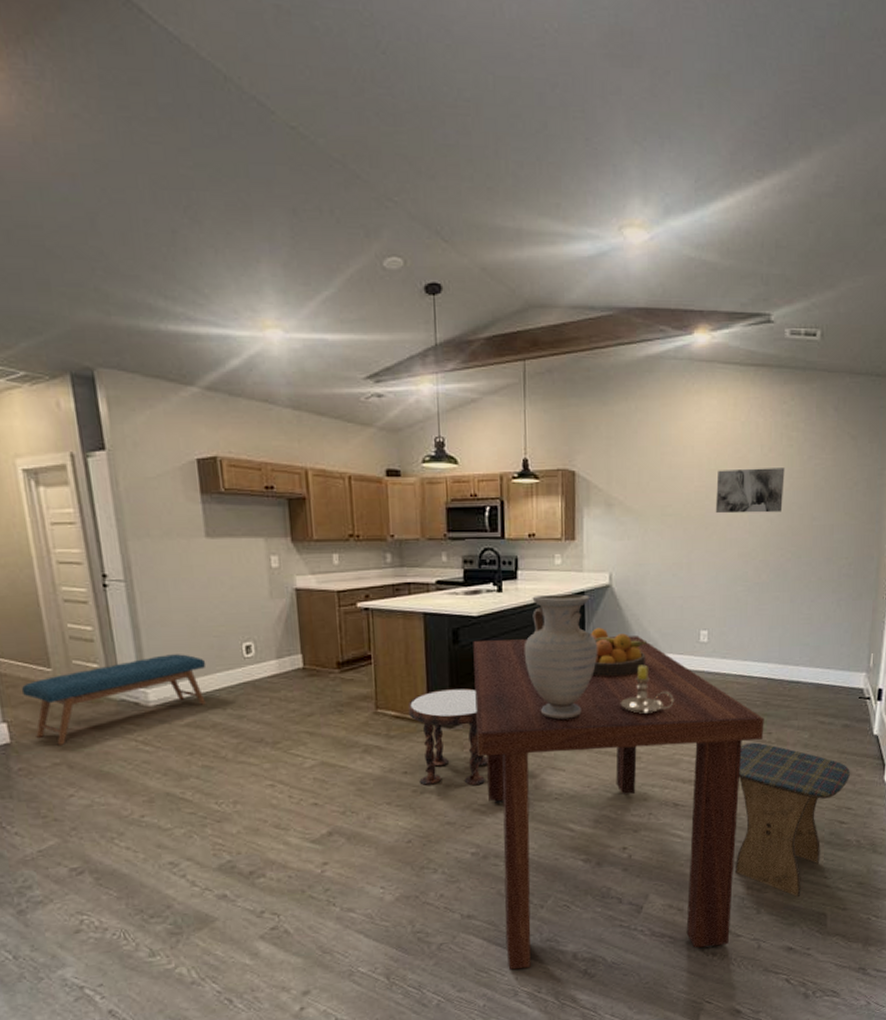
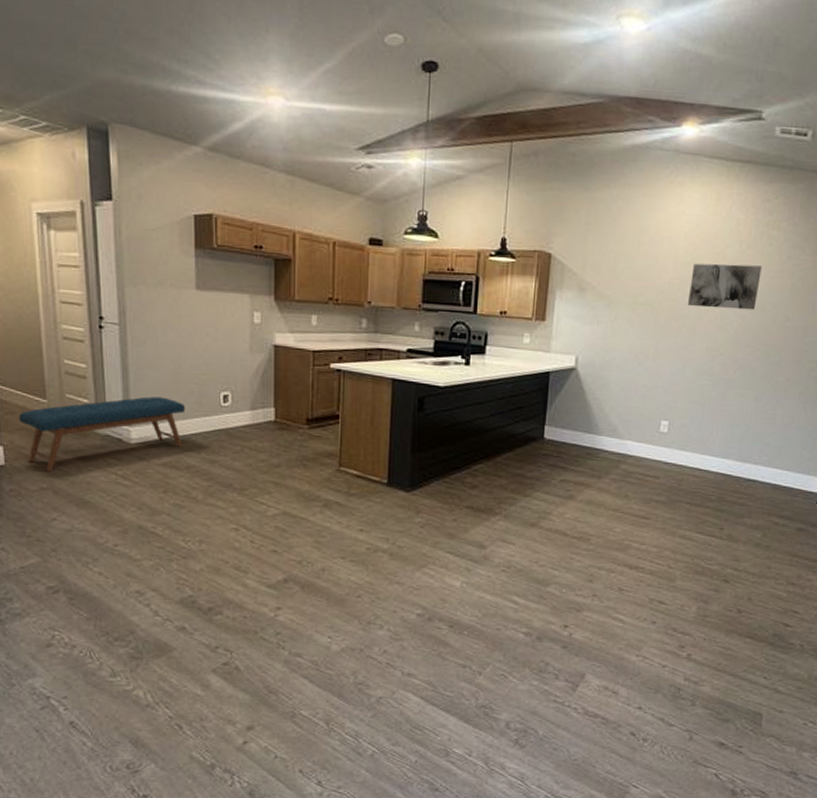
side table: present [408,687,488,786] -> none [369,453,441,550]
dining table: present [473,636,764,970] -> none [432,409,718,734]
vase: present [524,594,598,720] -> none [485,372,558,495]
fruit bowl: present [591,627,648,677] -> none [549,408,608,458]
candlestick: present [620,664,674,714] -> none [574,449,629,497]
stool: present [734,742,851,897] -> none [673,536,801,694]

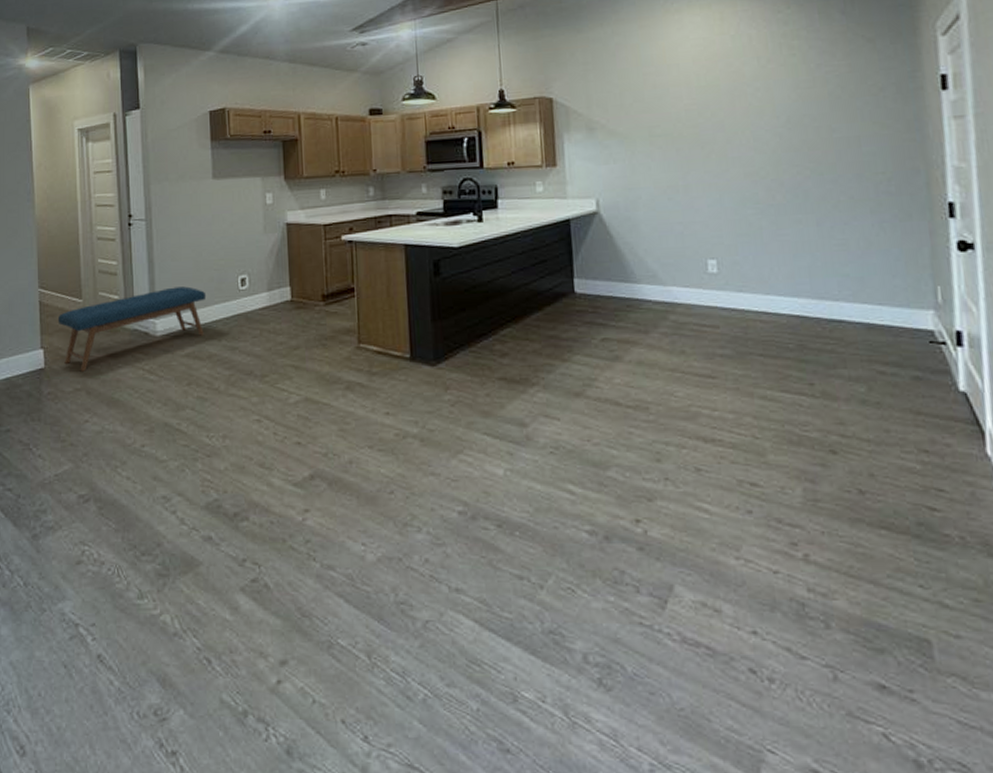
wall art: present [687,263,762,310] -> none [709,78,792,132]

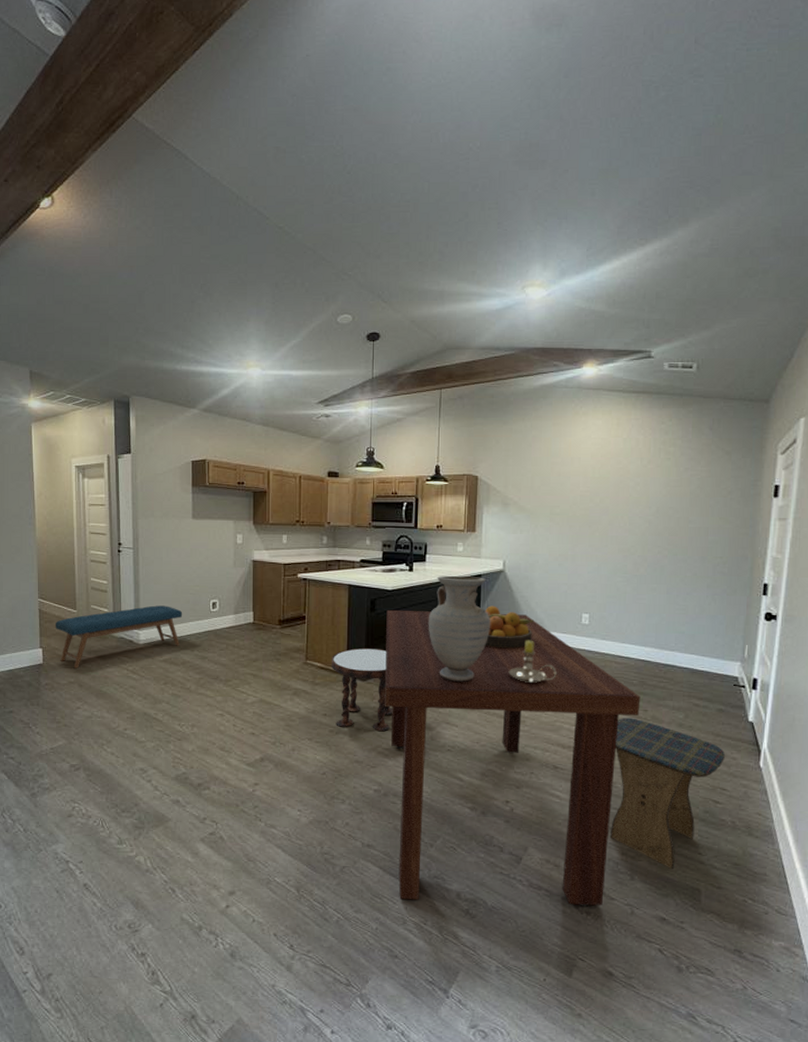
side table: none [390,322,474,432] -> present [331,647,393,732]
dining table: none [454,266,803,670] -> present [385,609,641,907]
vase: none [507,222,590,360] -> present [428,576,491,682]
fruit bowl: none [580,257,646,313] -> present [485,605,535,649]
candlestick: none [619,299,684,356] -> present [508,640,557,683]
stool: none [774,395,935,610] -> present [609,717,726,869]

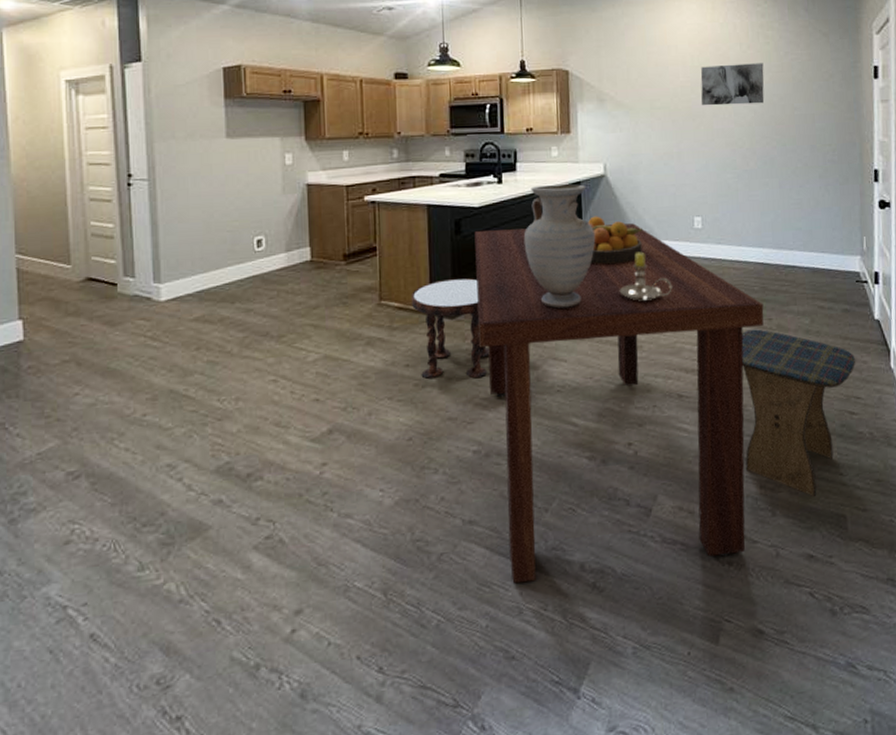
bench: present [55,605,183,668] -> none [40,249,218,342]
wall art: none [598,477,663,515] -> present [700,63,765,106]

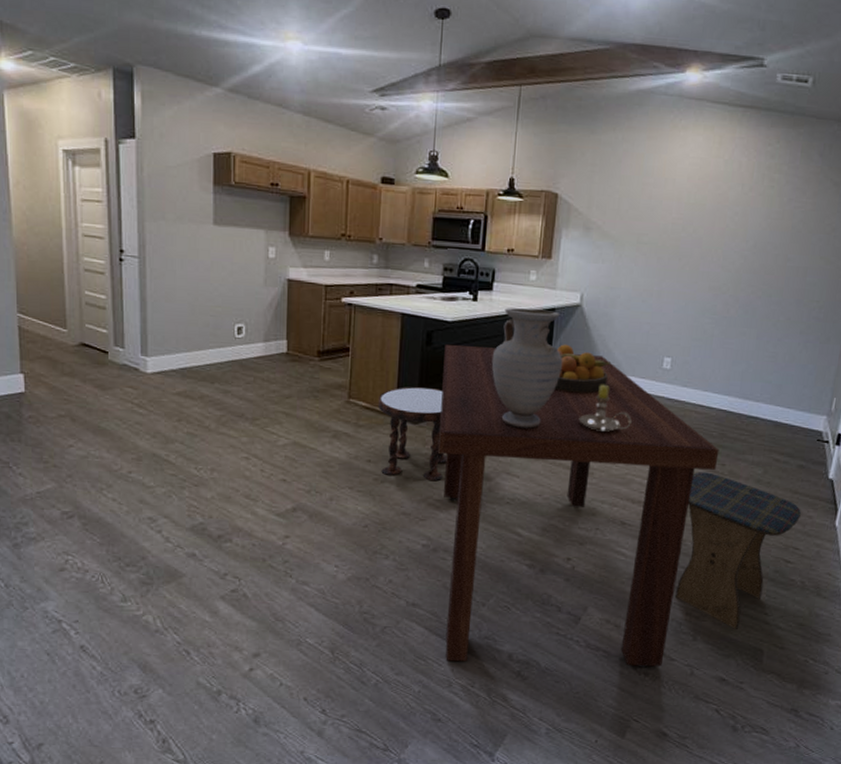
wall art: present [700,63,765,106] -> none [690,204,764,251]

